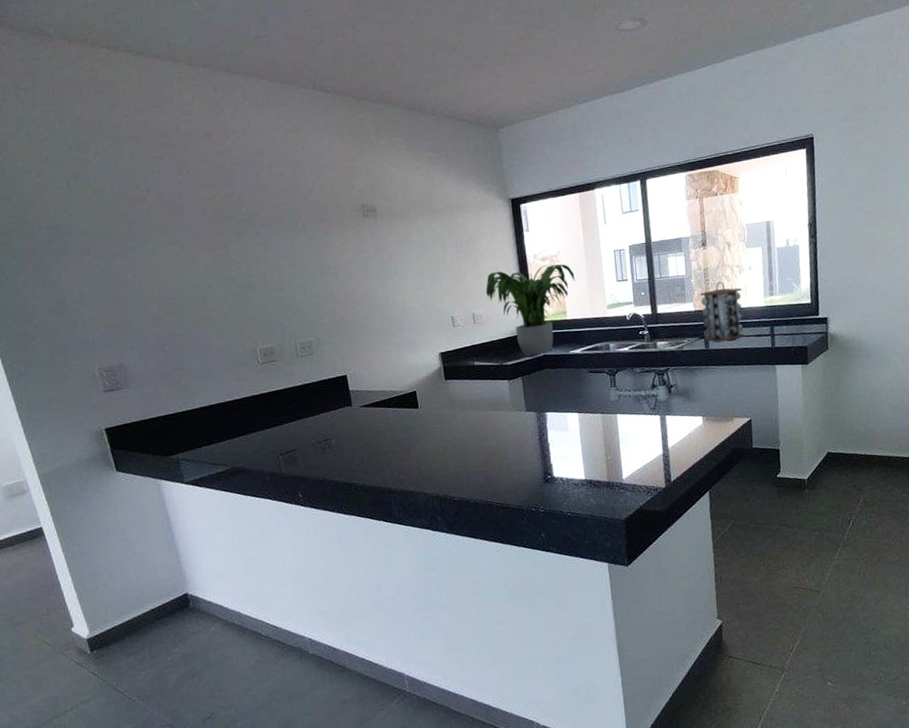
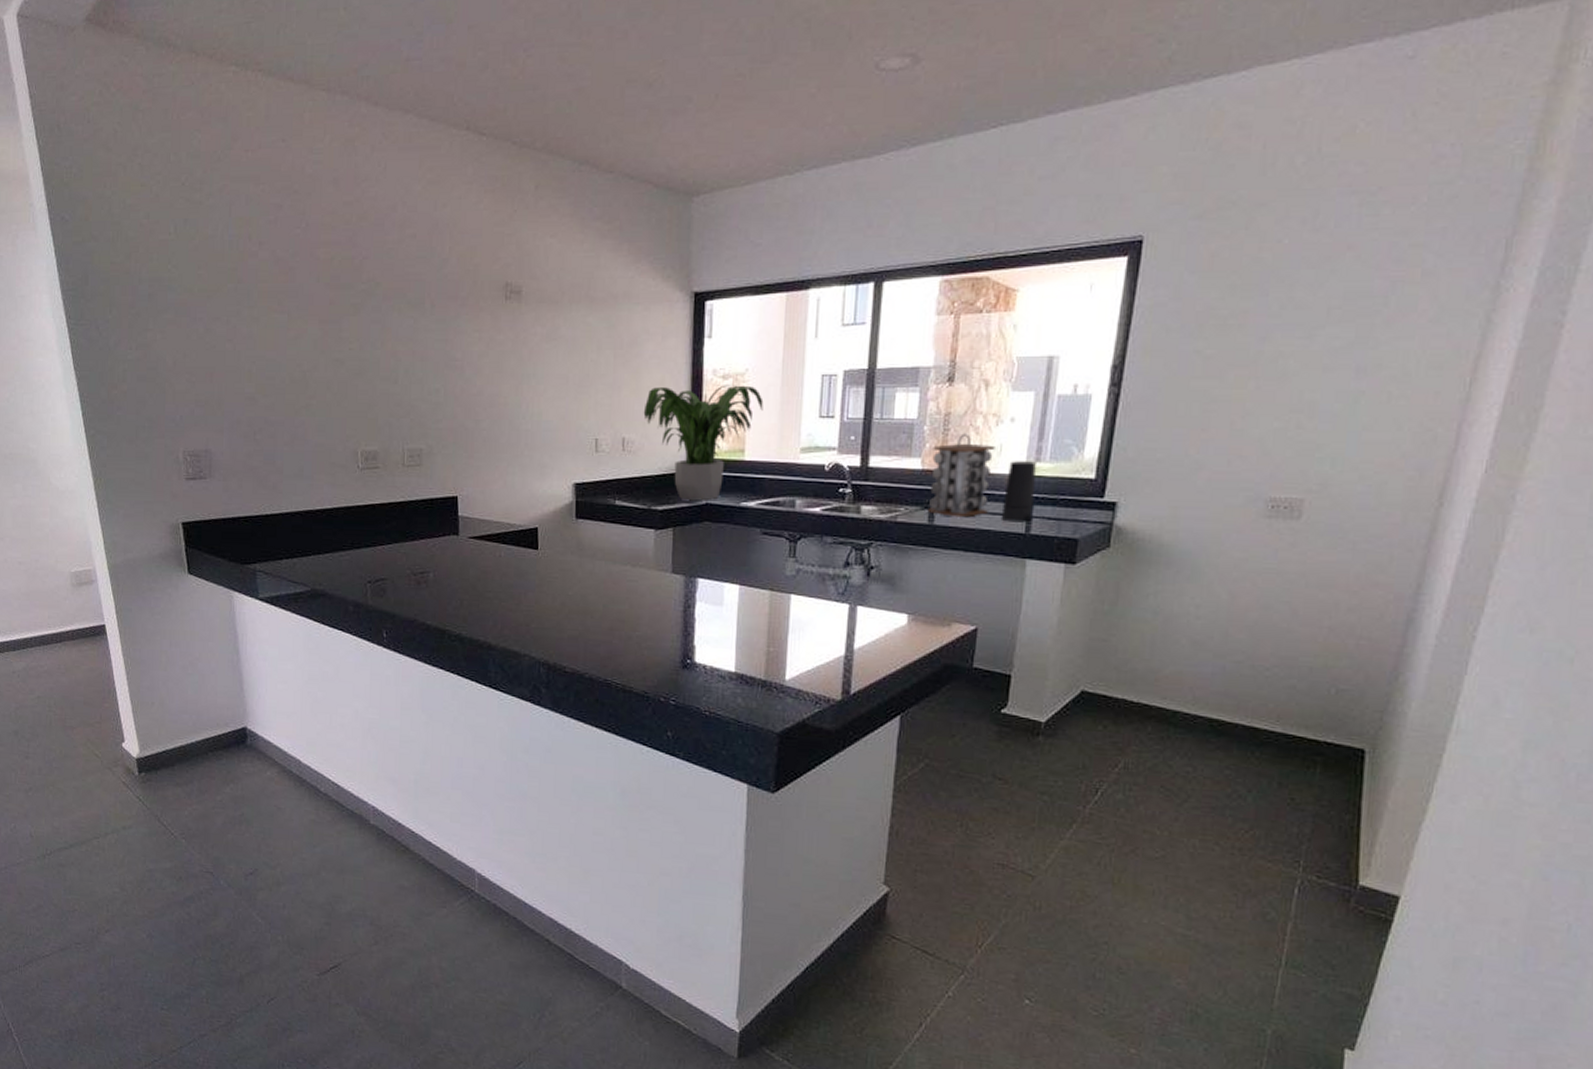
canister: none [753,296,775,341] -> present [1002,461,1036,523]

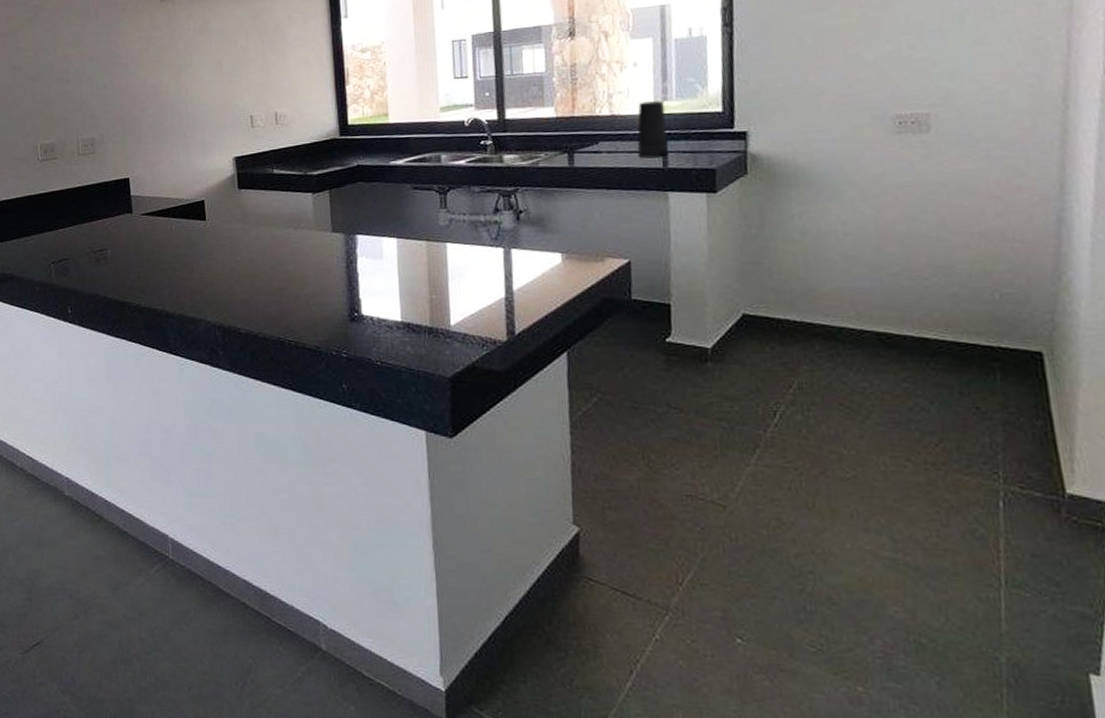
potted plant: present [643,383,764,501] -> none [292,56,401,164]
spice rack: present [927,433,995,518] -> none [564,81,624,159]

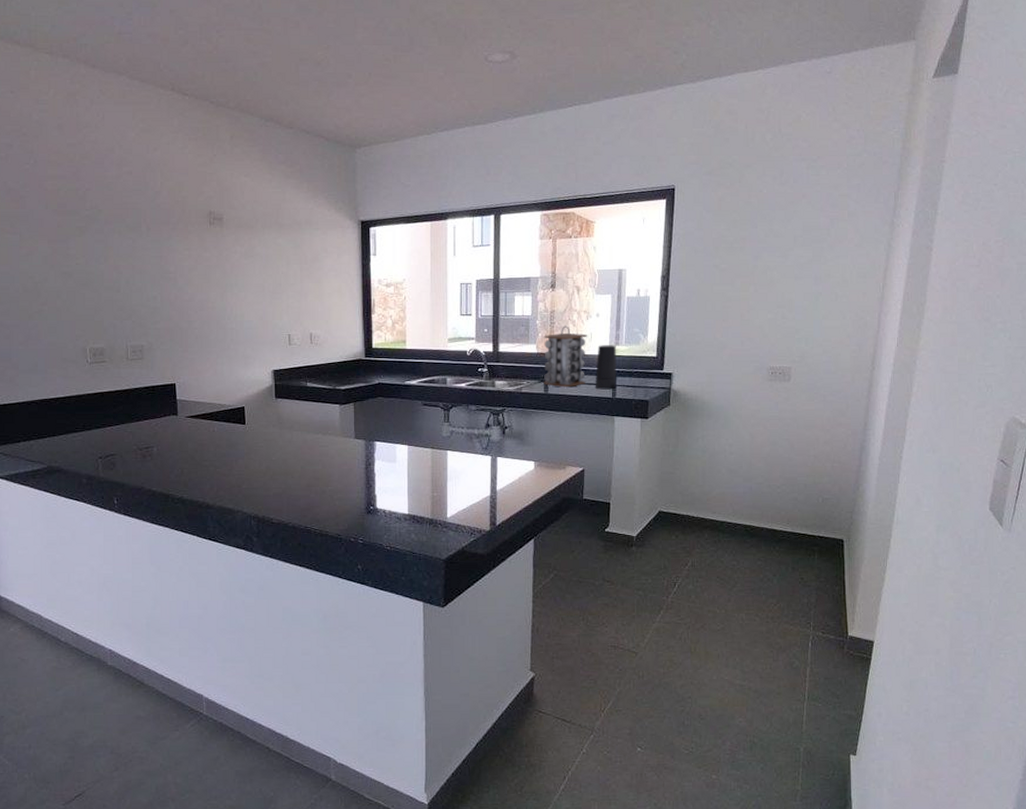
spice rack: none [564,81,624,159] -> present [543,326,587,388]

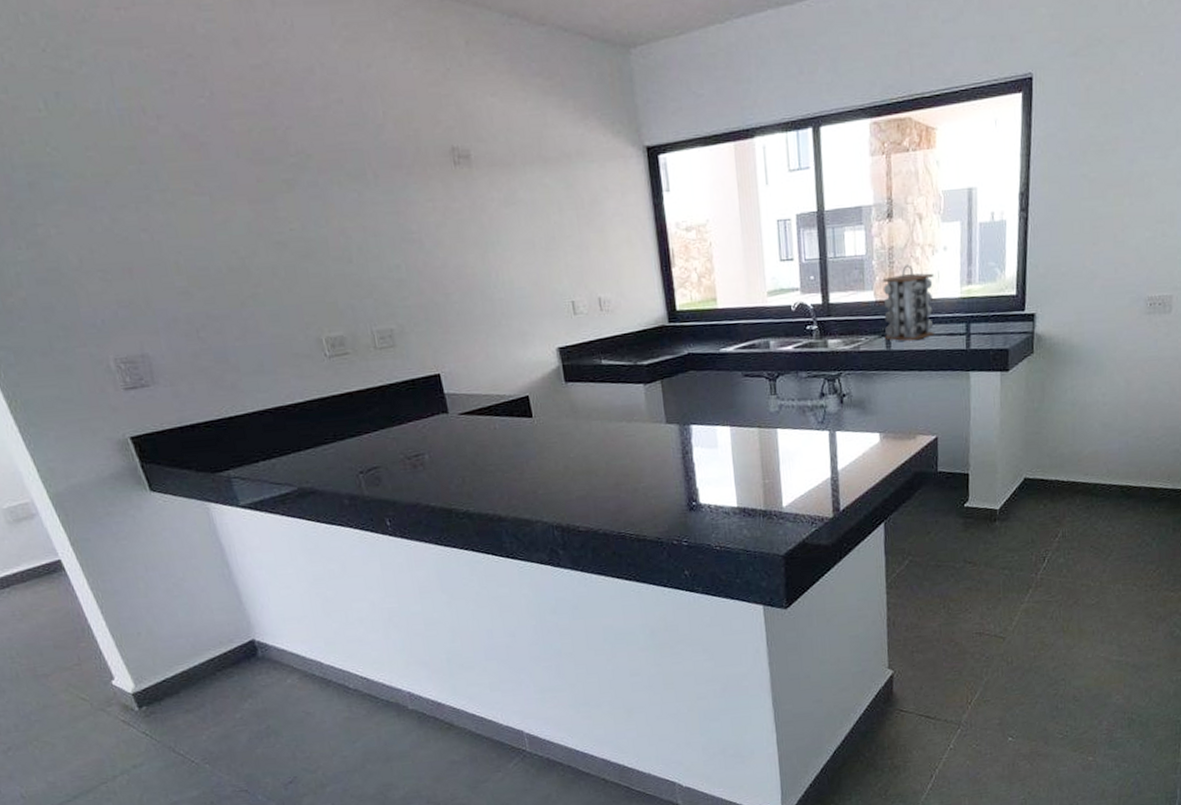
canister: present [596,345,616,390] -> none [945,284,971,341]

